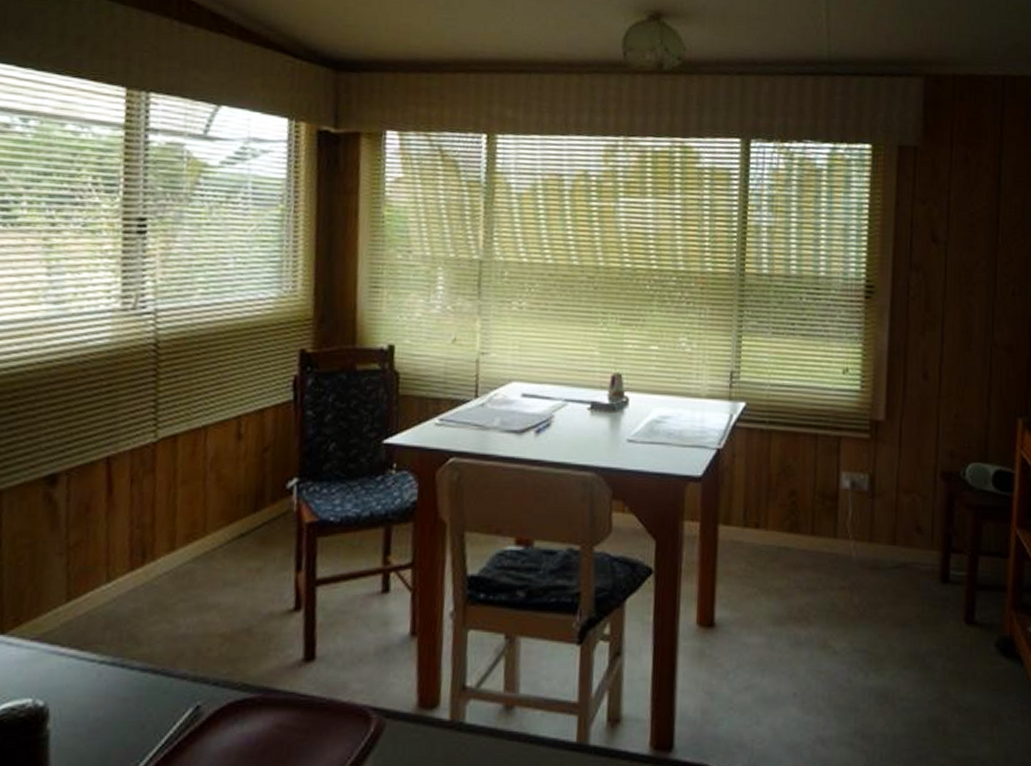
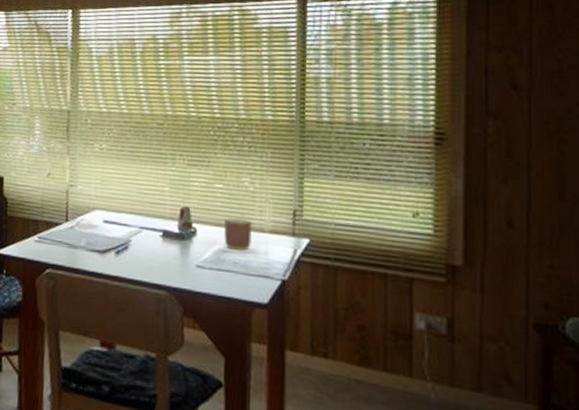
mug: none [658,384,689,420] -> present [224,218,253,251]

